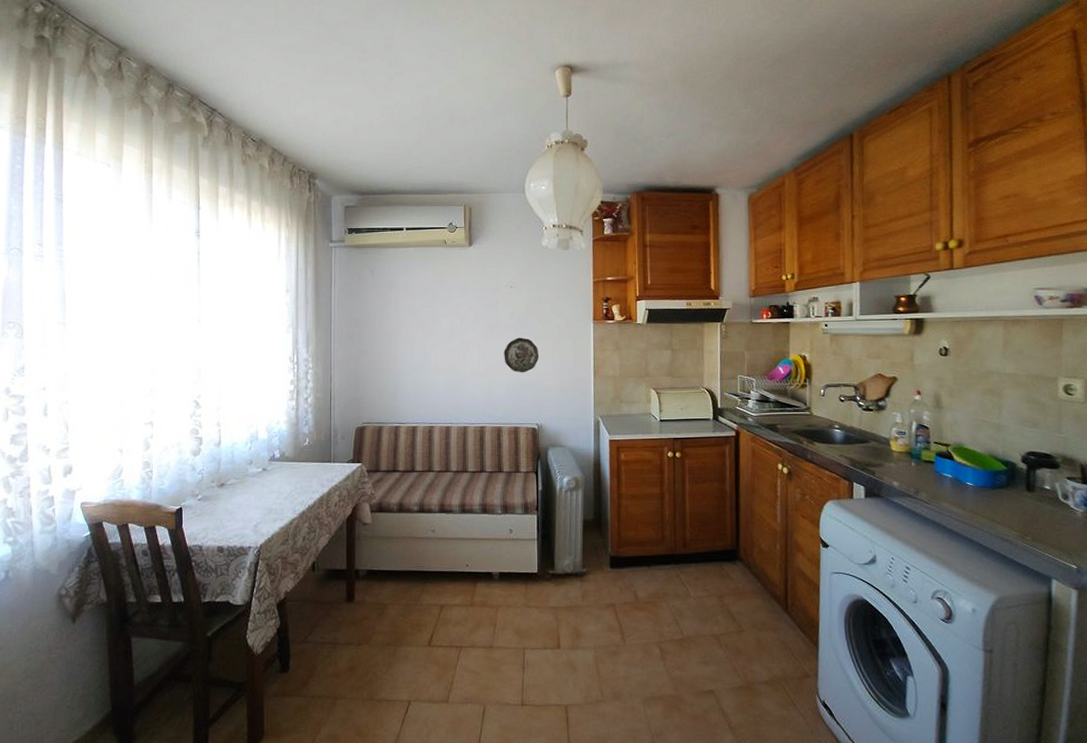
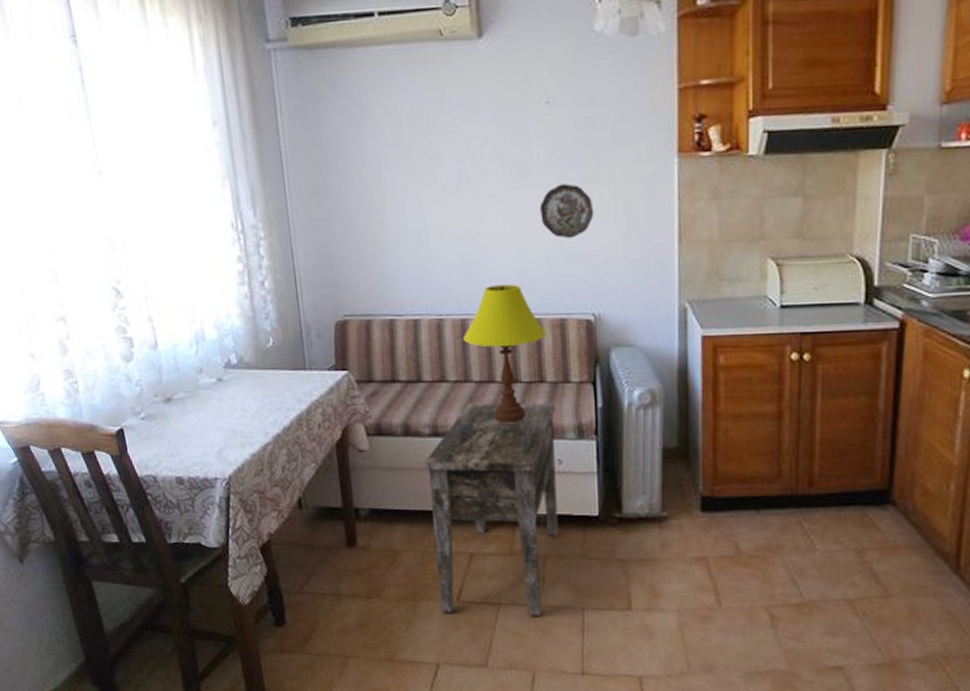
side table: none [411,487,509,656] -> present [424,403,559,616]
table lamp: none [447,403,505,503] -> present [463,284,547,424]

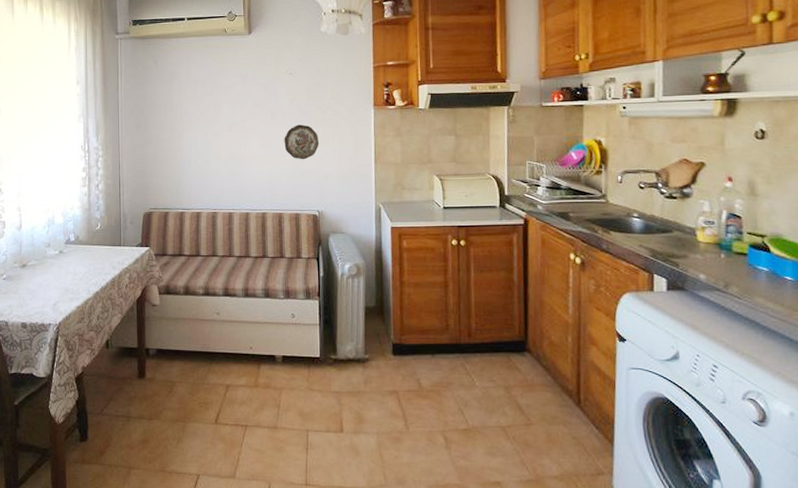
side table: present [424,403,559,616] -> none [197,272,291,436]
table lamp: present [463,284,547,424] -> none [230,190,287,287]

